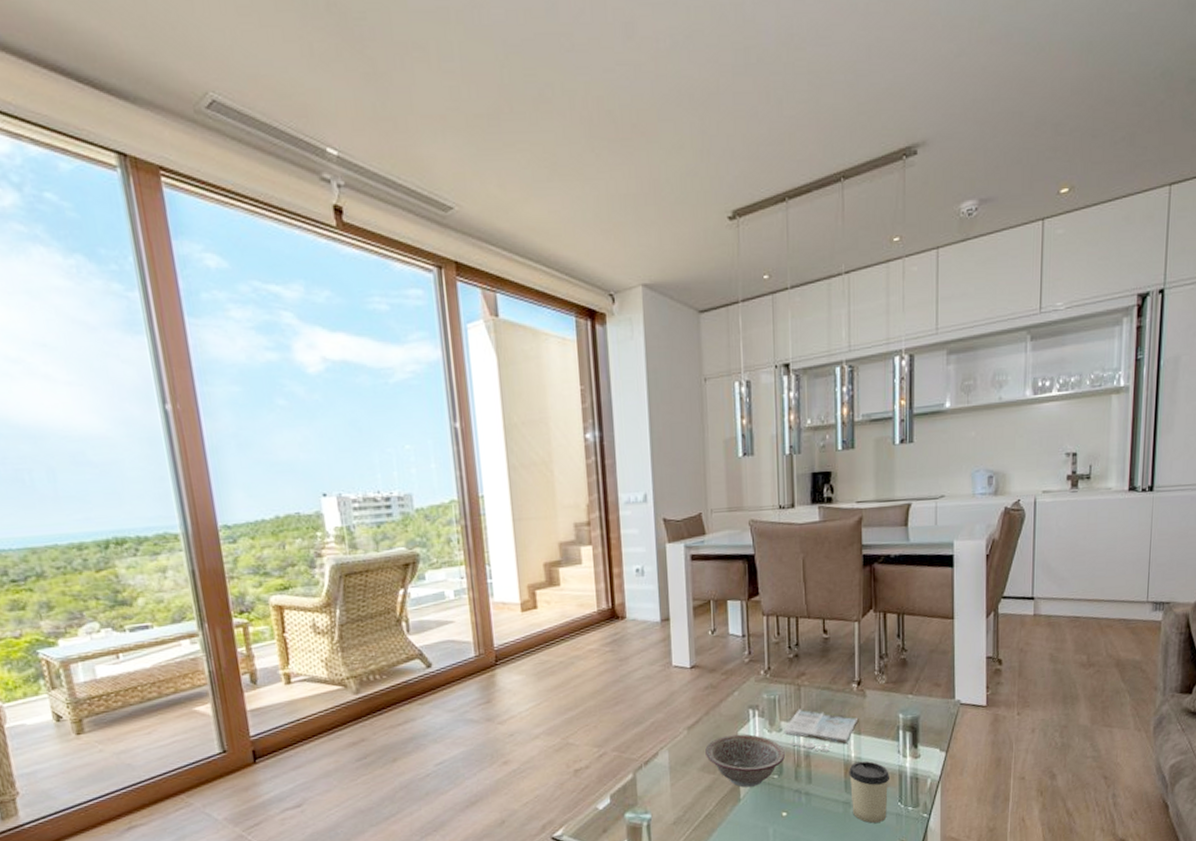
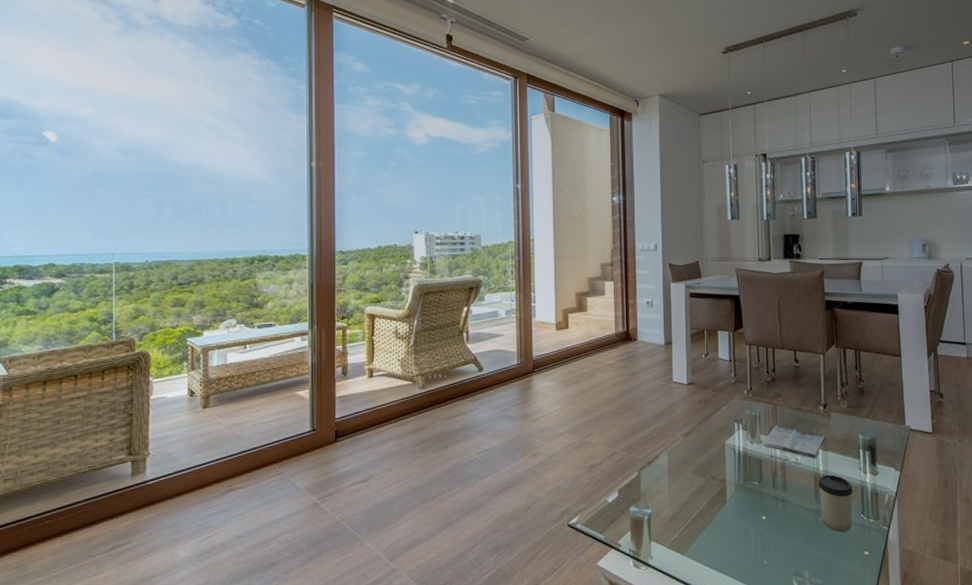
decorative bowl: present [705,734,786,788] -> none [698,443,765,491]

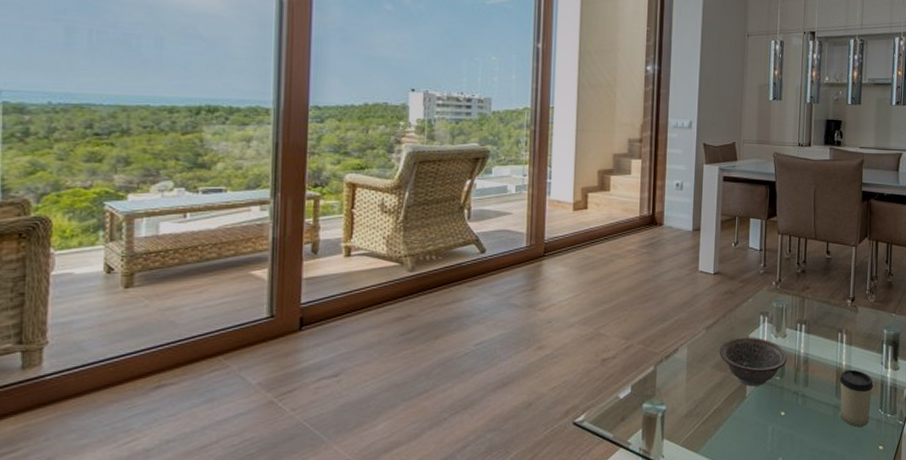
decorative bowl: none [698,443,765,491] -> present [719,337,788,386]
magazine: present [763,425,824,464] -> none [788,318,850,359]

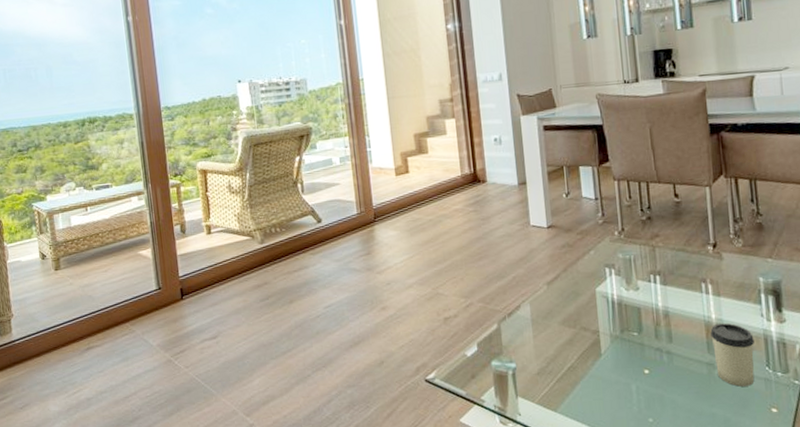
decorative bowl: present [719,337,788,386] -> none [565,291,645,343]

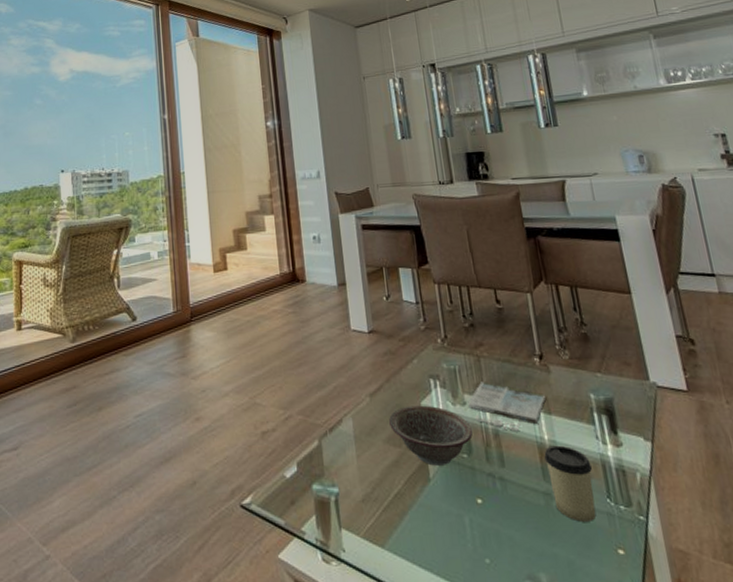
decorative bowl: none [565,291,645,343] -> present [389,405,473,466]
magazine: none [641,269,716,312] -> present [468,381,545,432]

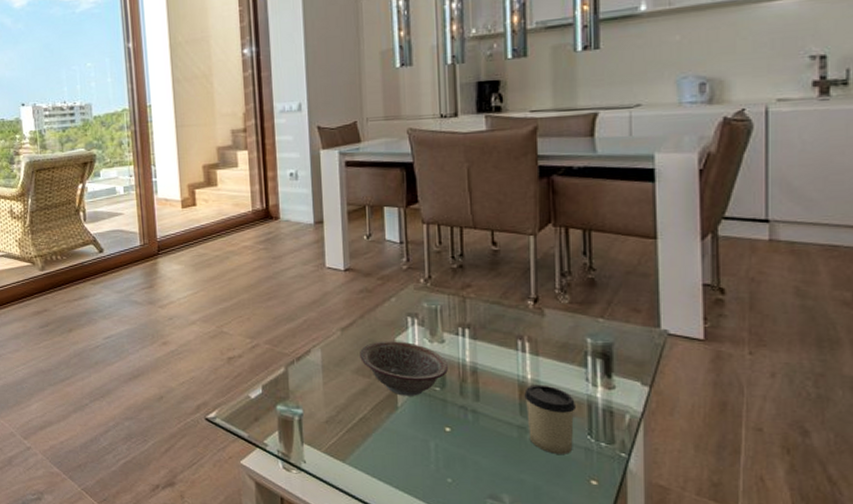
magazine: present [468,381,545,432] -> none [447,322,534,370]

